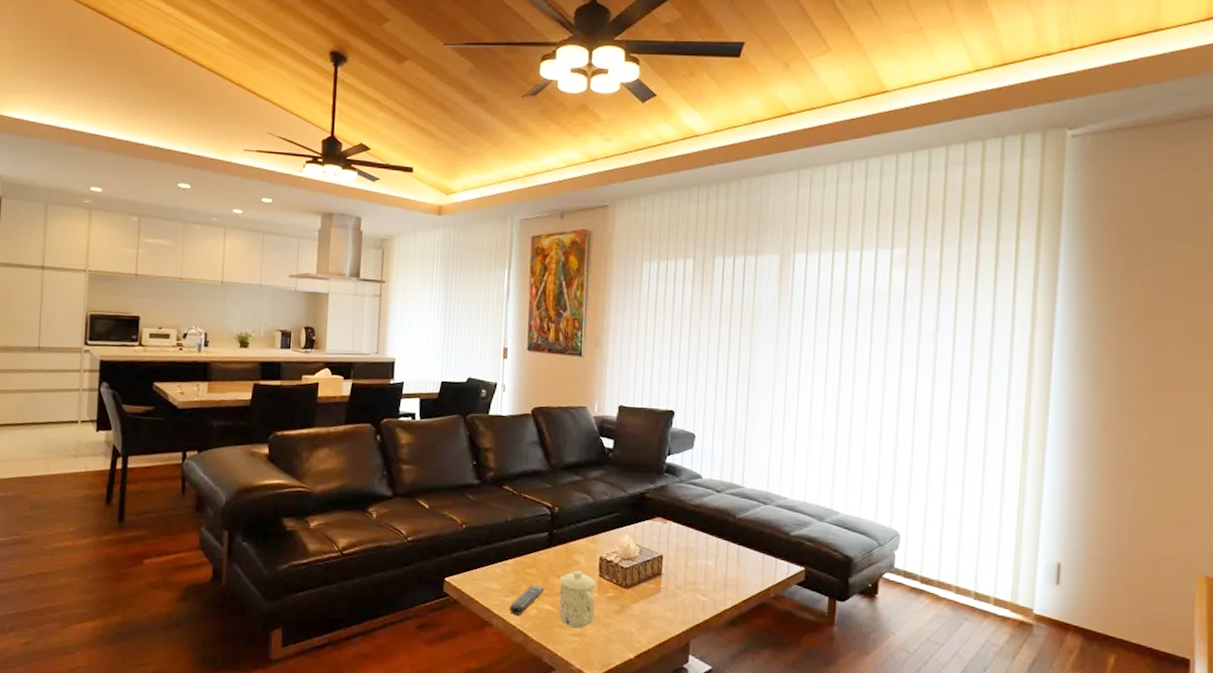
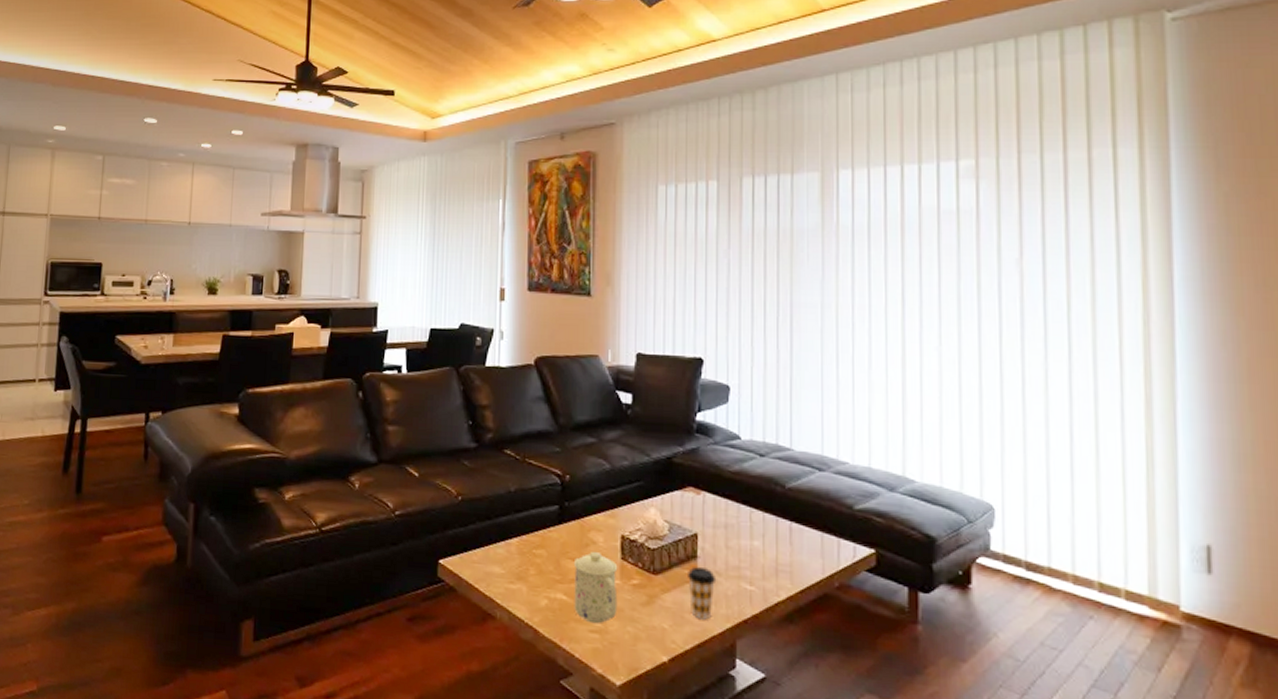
remote control: present [509,585,544,615] -> none [514,570,556,606]
coffee cup: none [653,581,677,625] -> present [688,566,717,620]

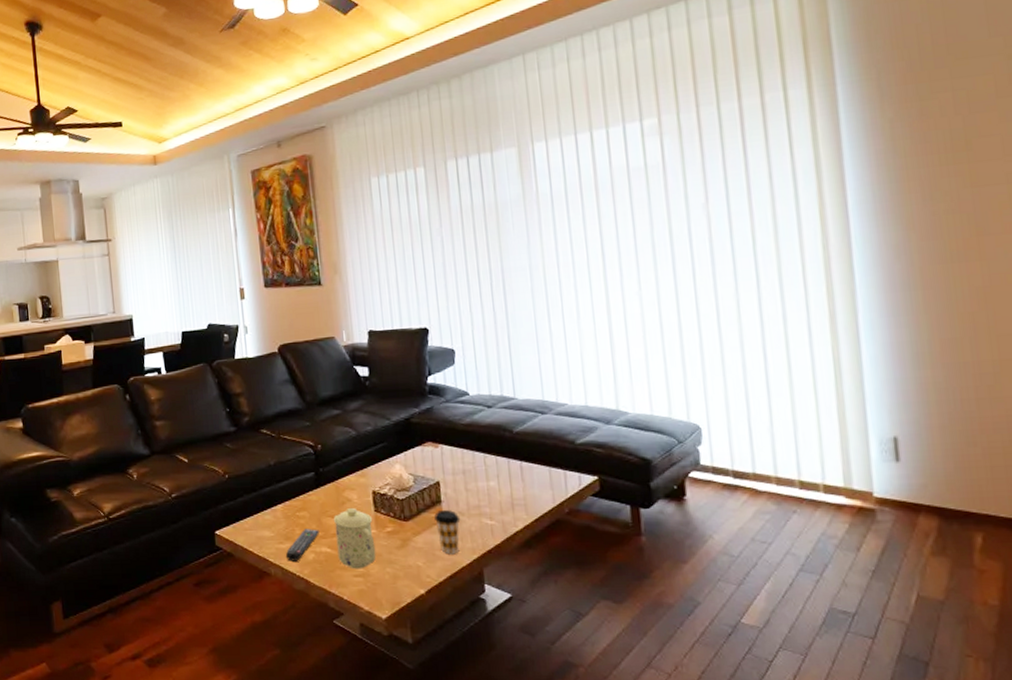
remote control: none [514,570,556,606] -> present [285,529,319,562]

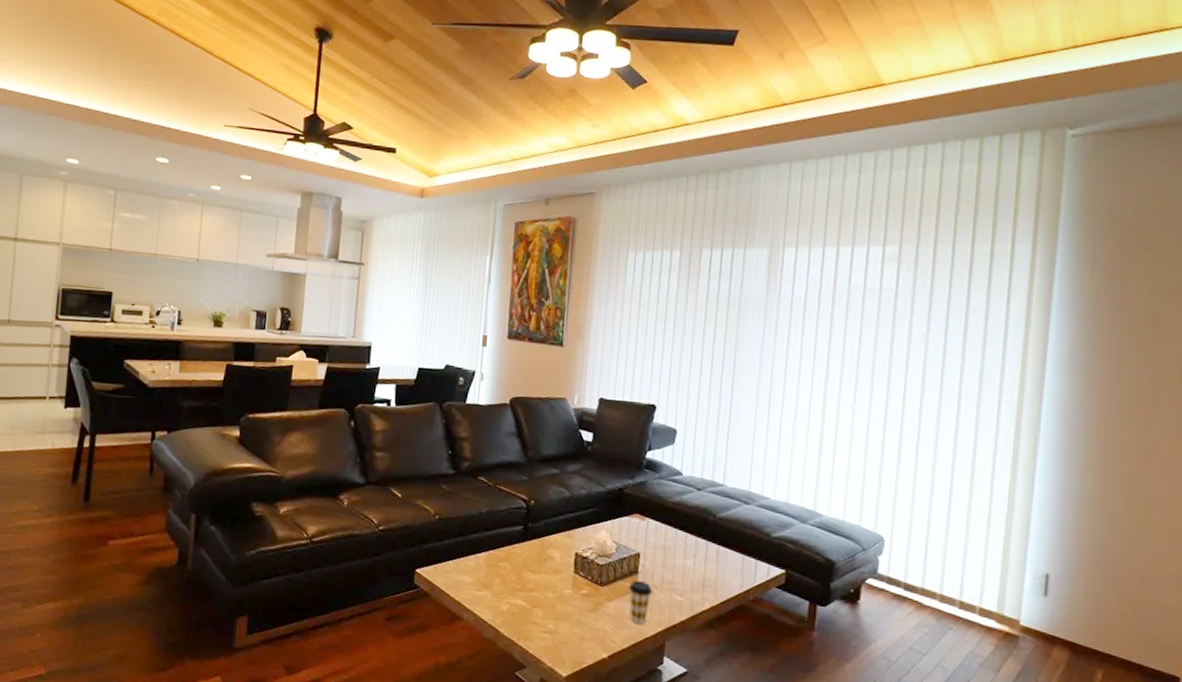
remote control: present [285,529,319,562] -> none [480,580,517,610]
mug: present [333,507,376,569] -> none [531,565,571,626]

